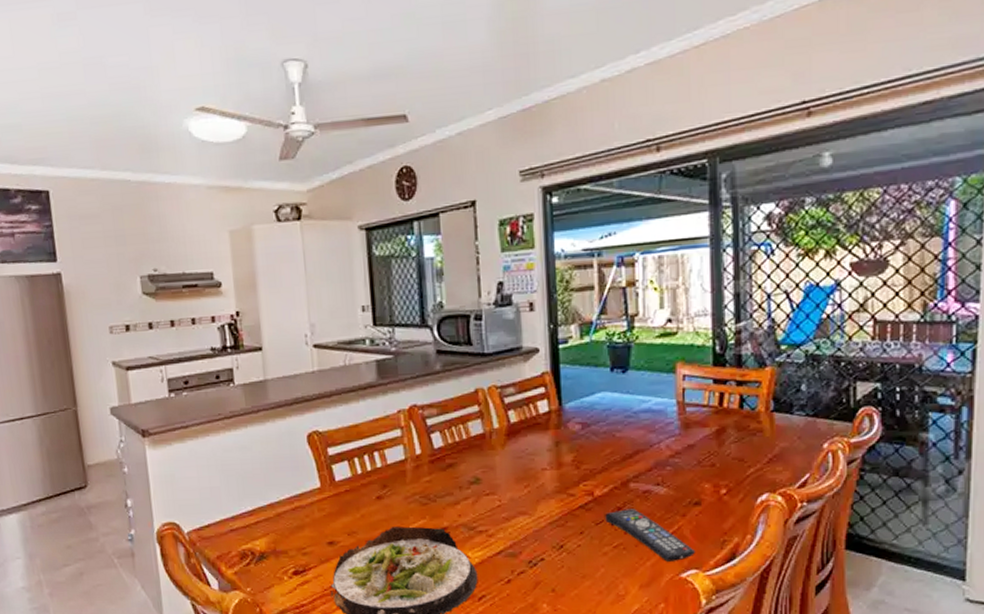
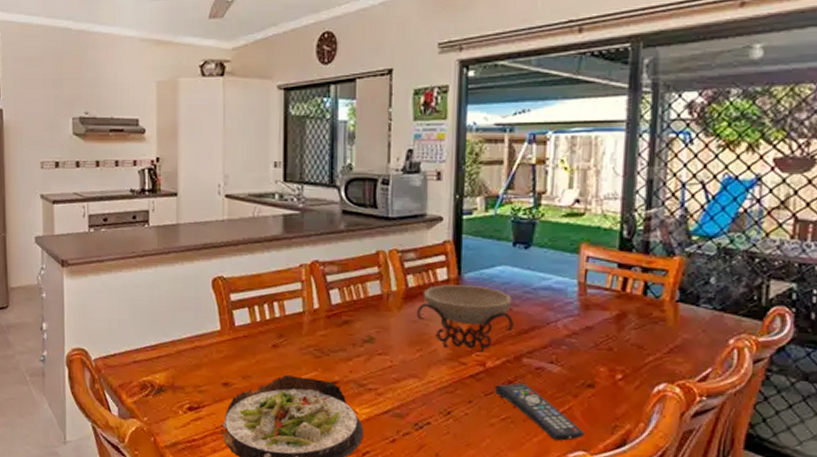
decorative bowl: none [520,414,618,482] -> present [416,284,514,352]

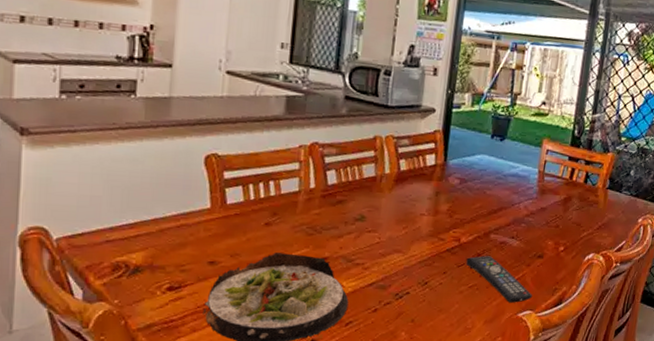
decorative bowl: present [416,284,514,352] -> none [405,169,486,230]

